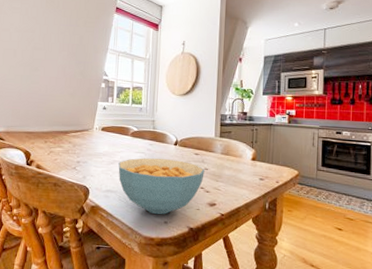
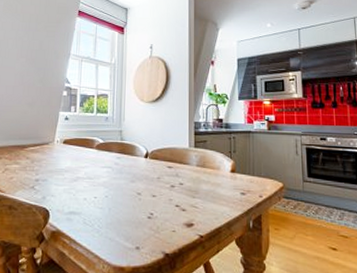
cereal bowl: present [118,158,205,215] -> none [82,173,179,239]

